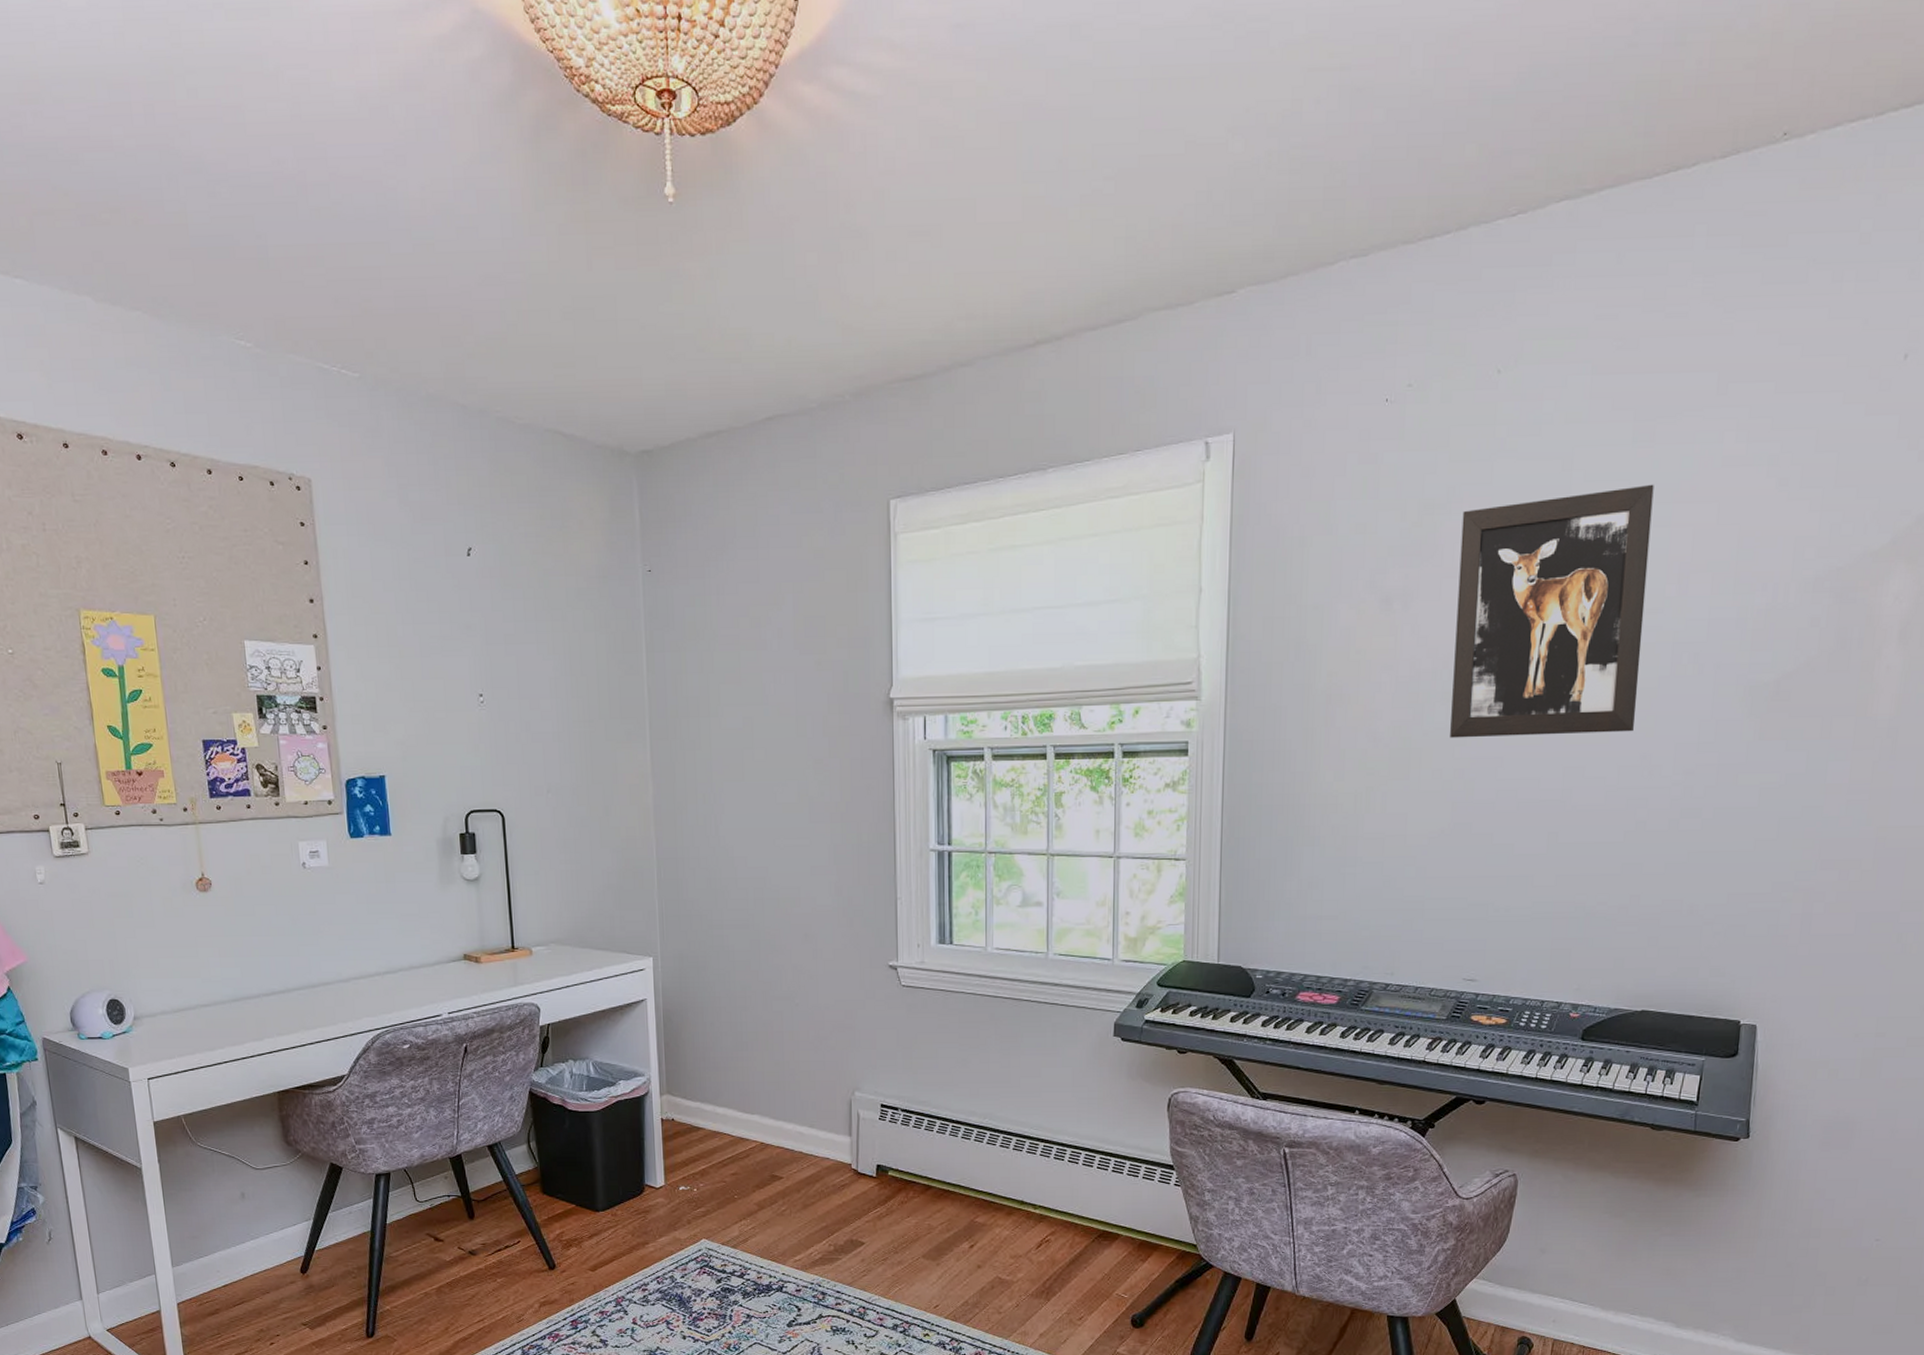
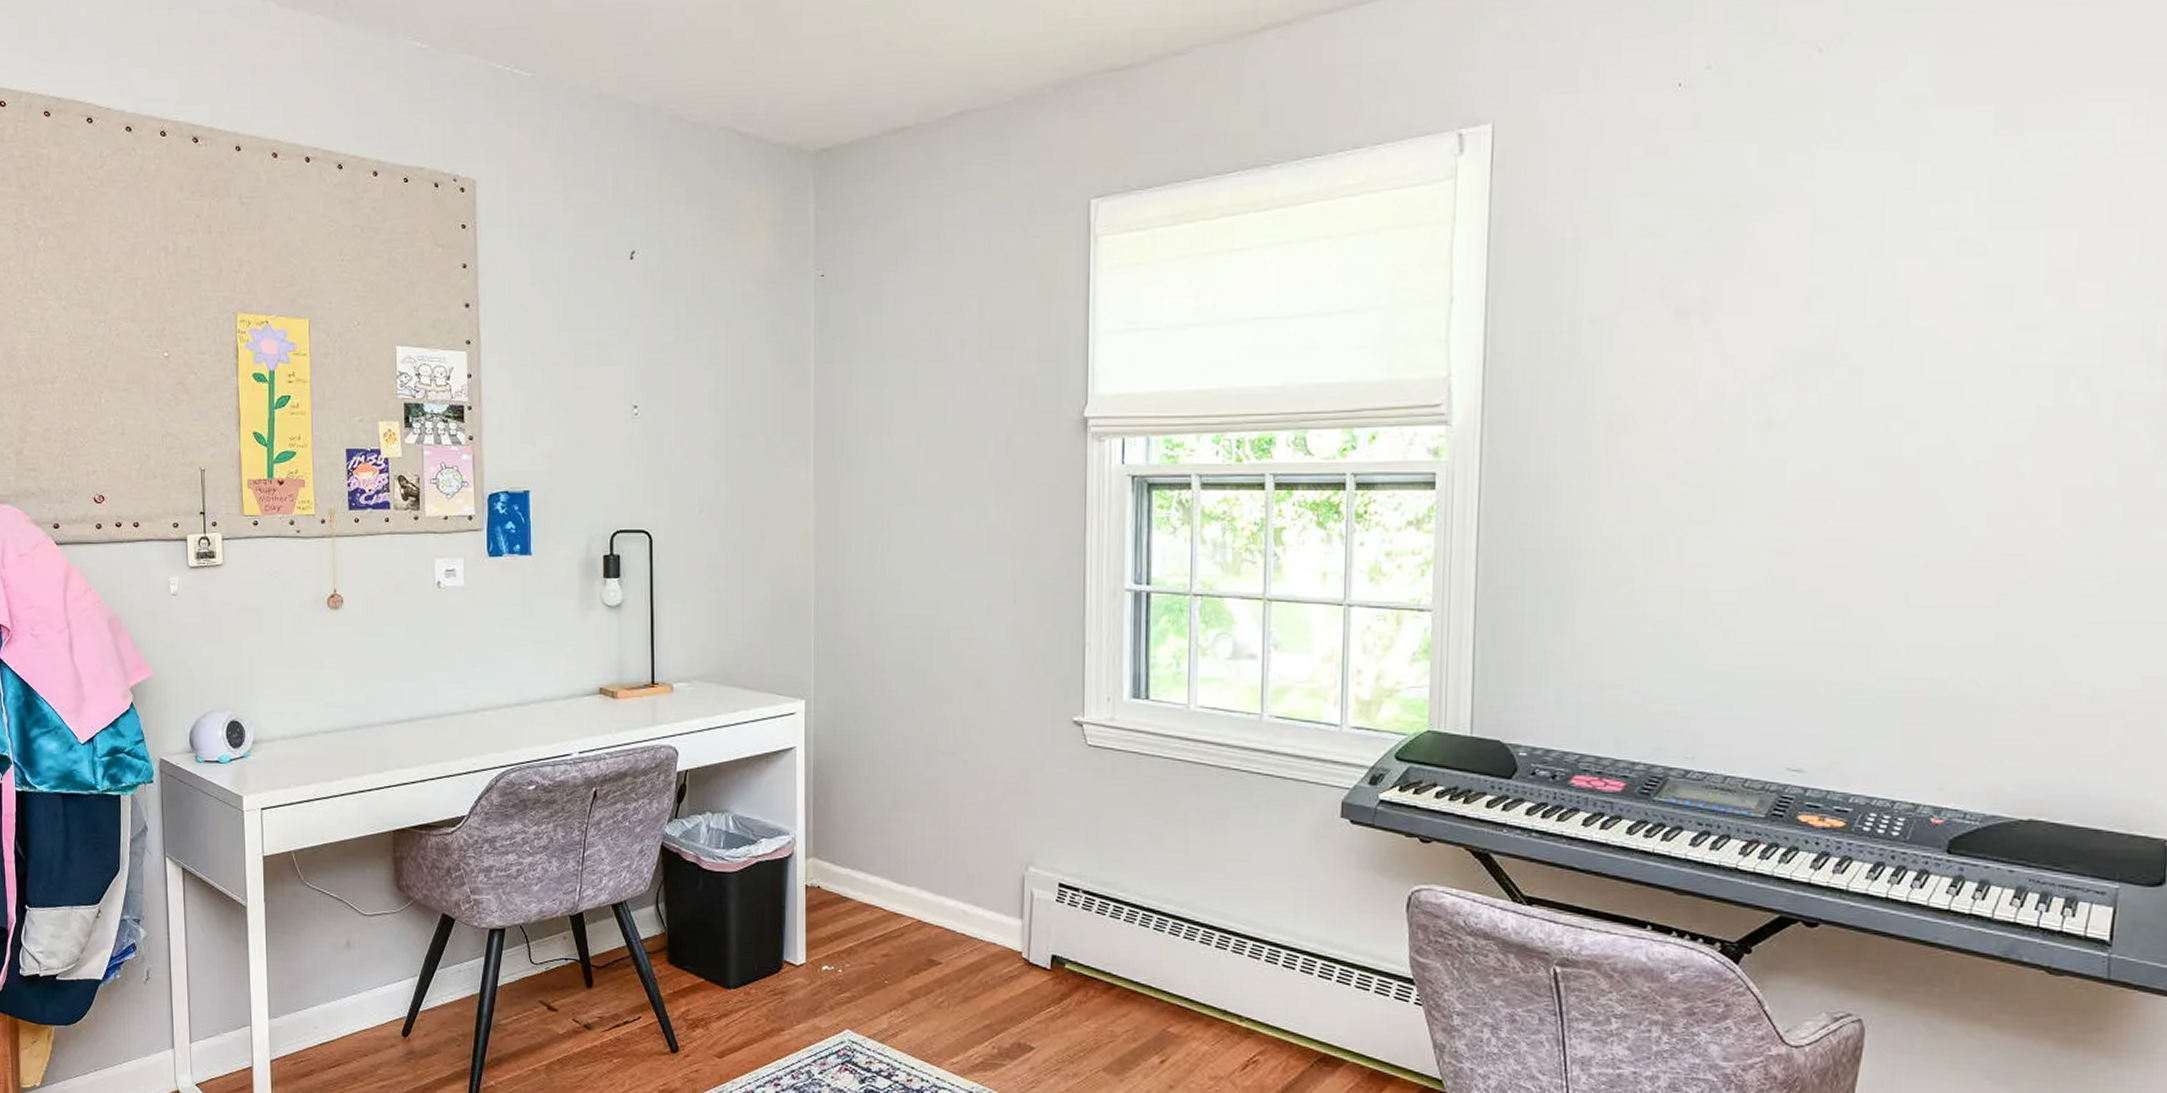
wall art: present [1450,484,1654,738] -> none [1765,177,2025,476]

